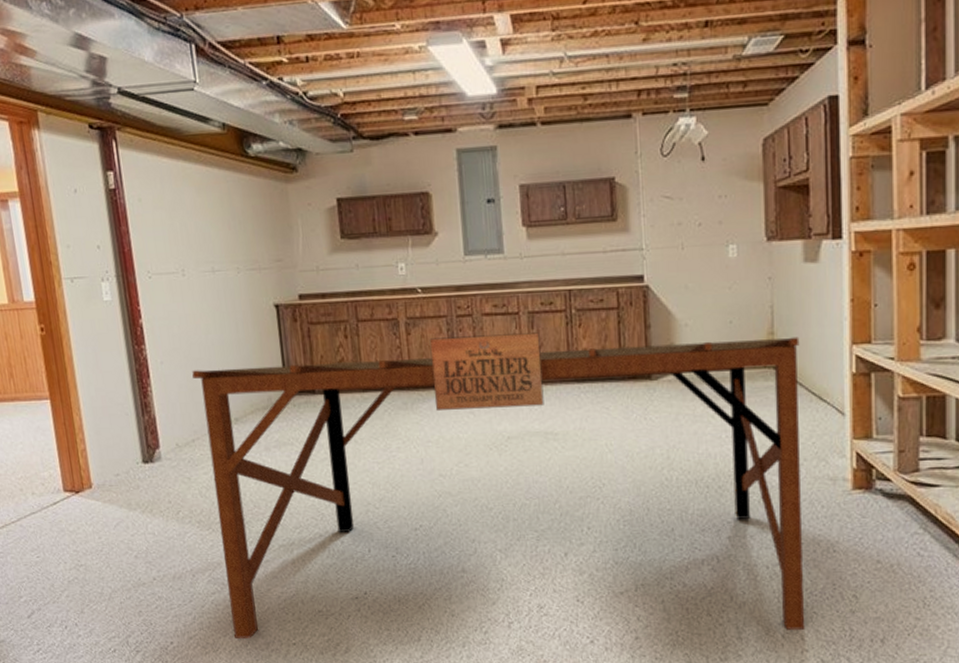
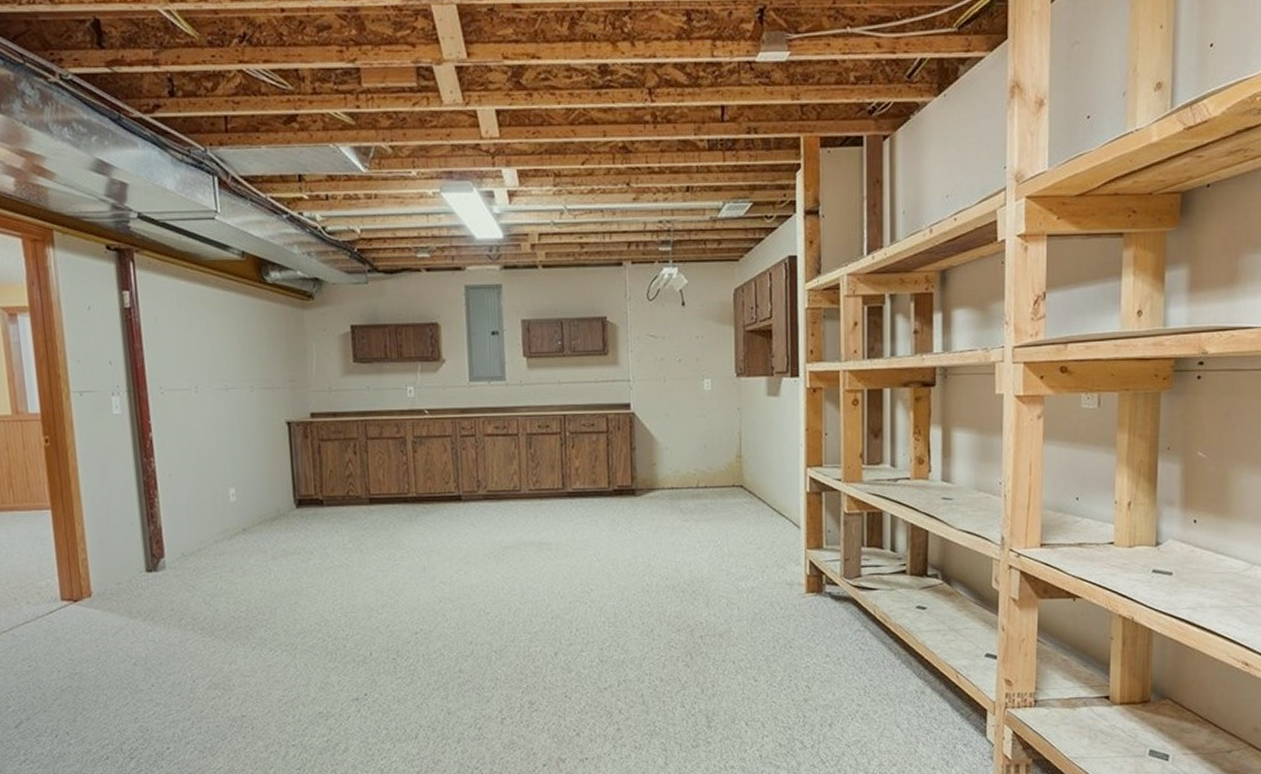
work table: present [192,332,805,638] -> none [201,452,766,742]

